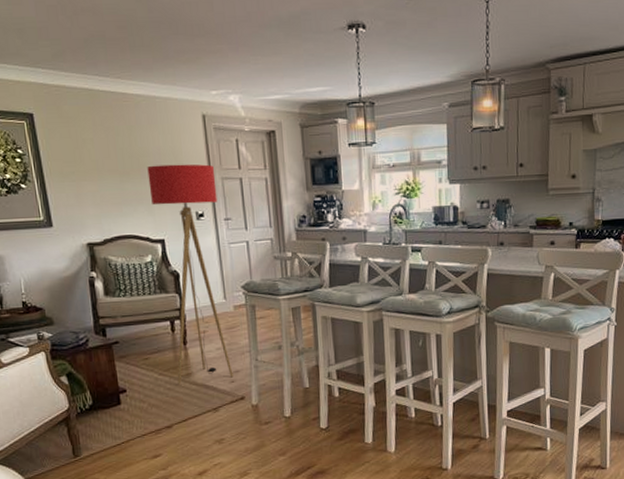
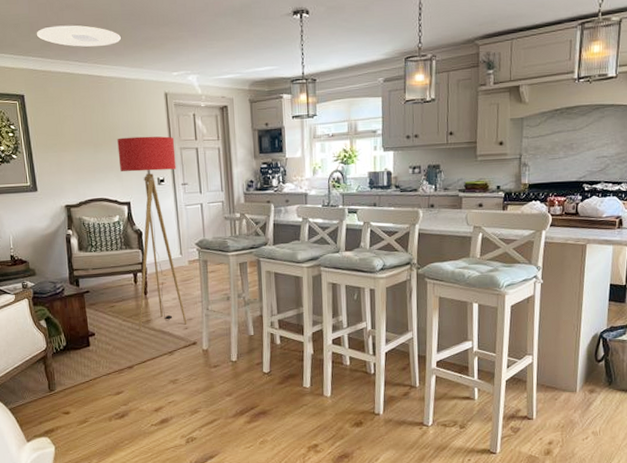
ceiling light: none [45,32,150,59] -> present [36,25,122,47]

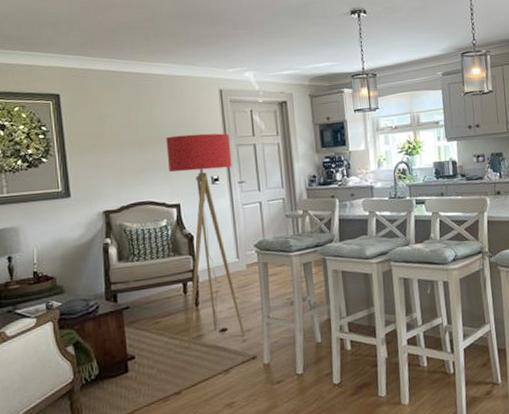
ceiling light: present [36,25,122,47] -> none [77,23,173,45]

